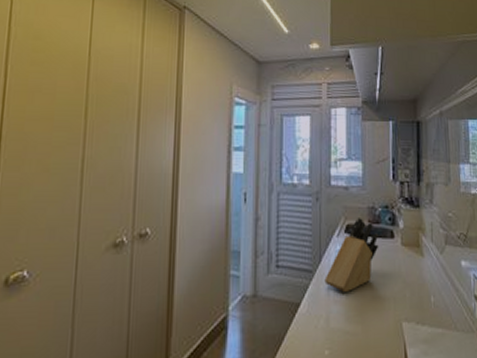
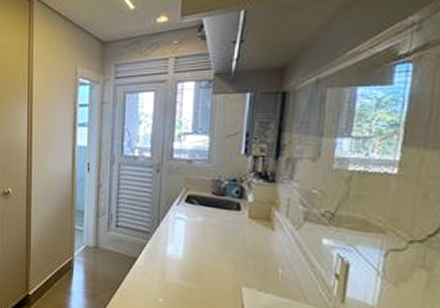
knife block: present [324,216,379,292] -> none [162,188,223,254]

